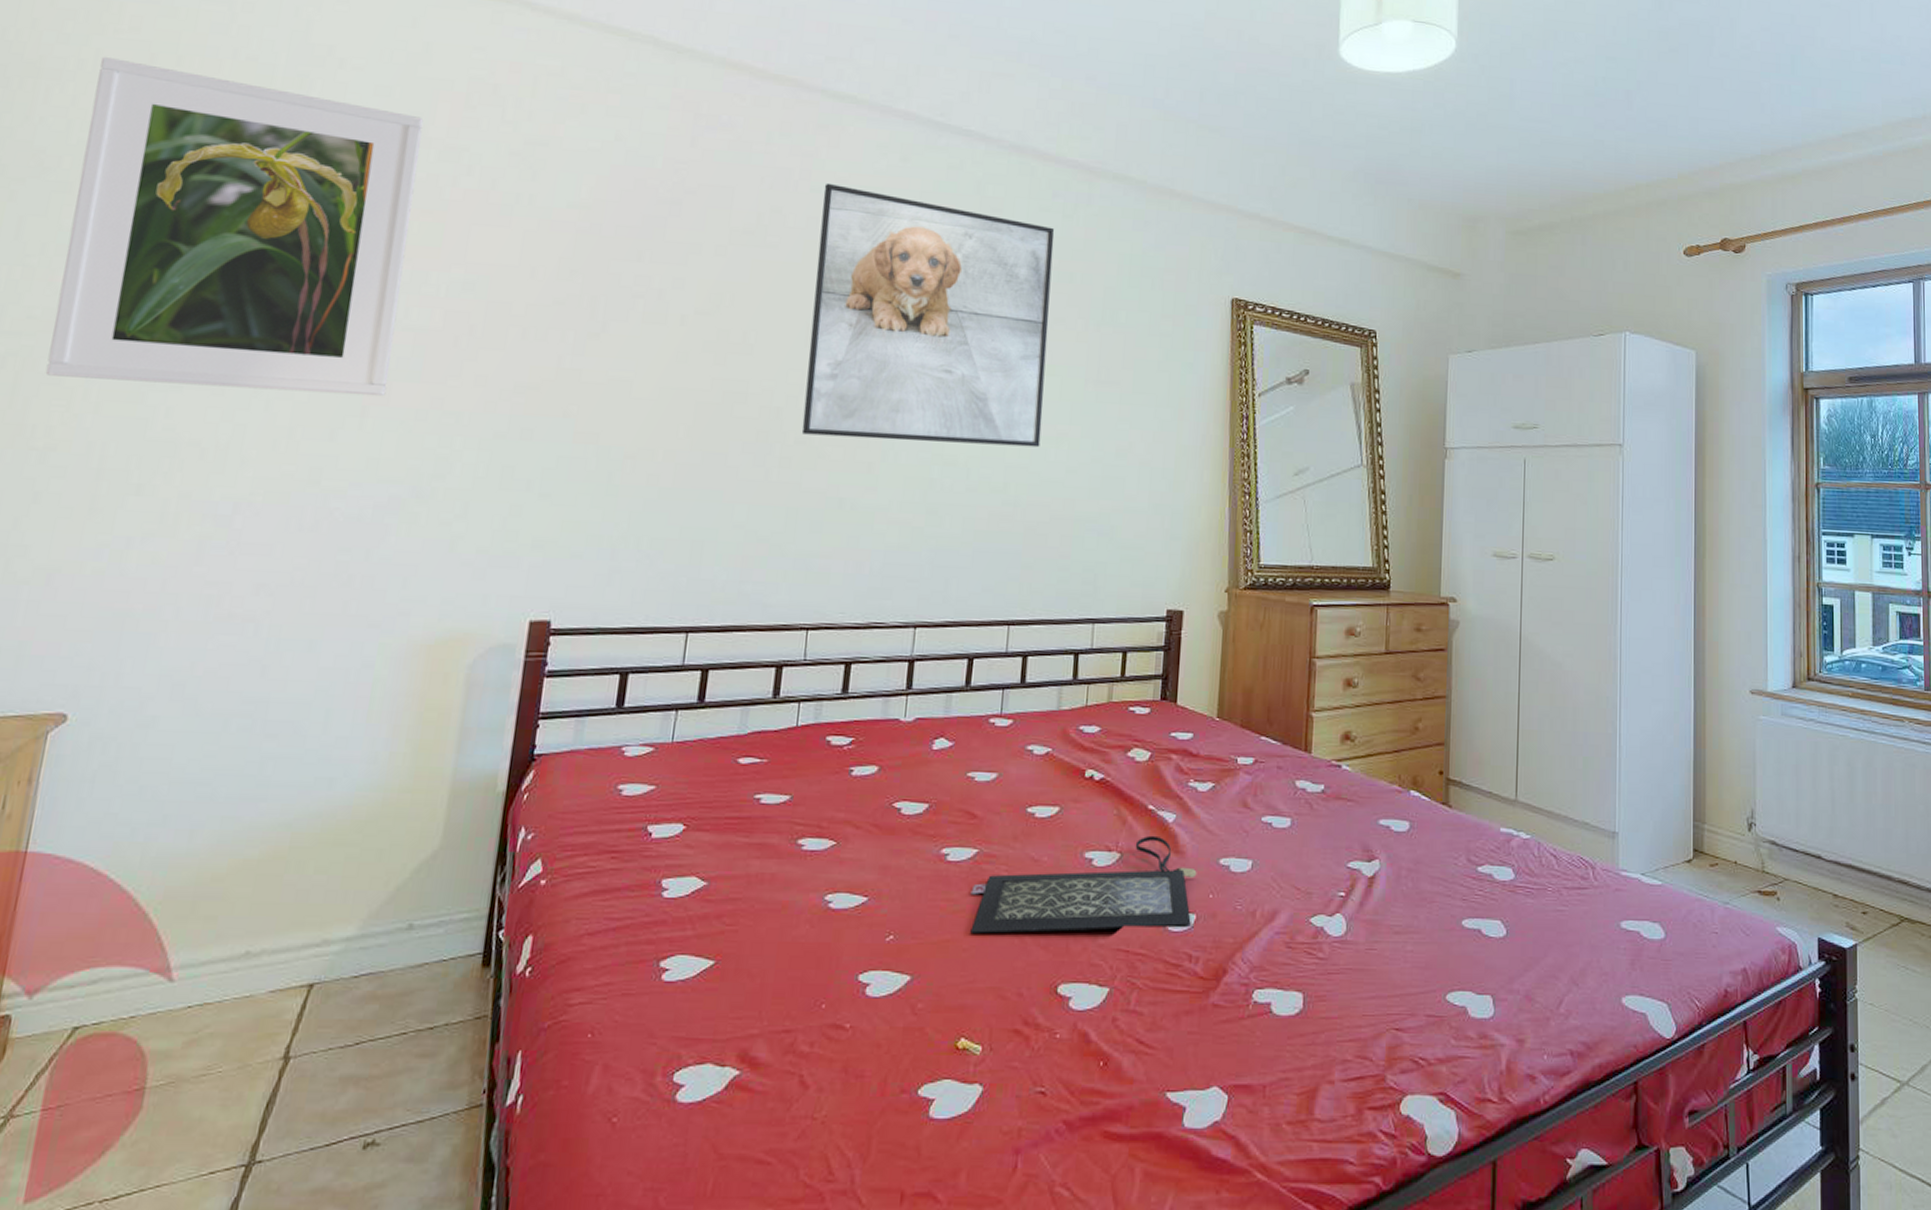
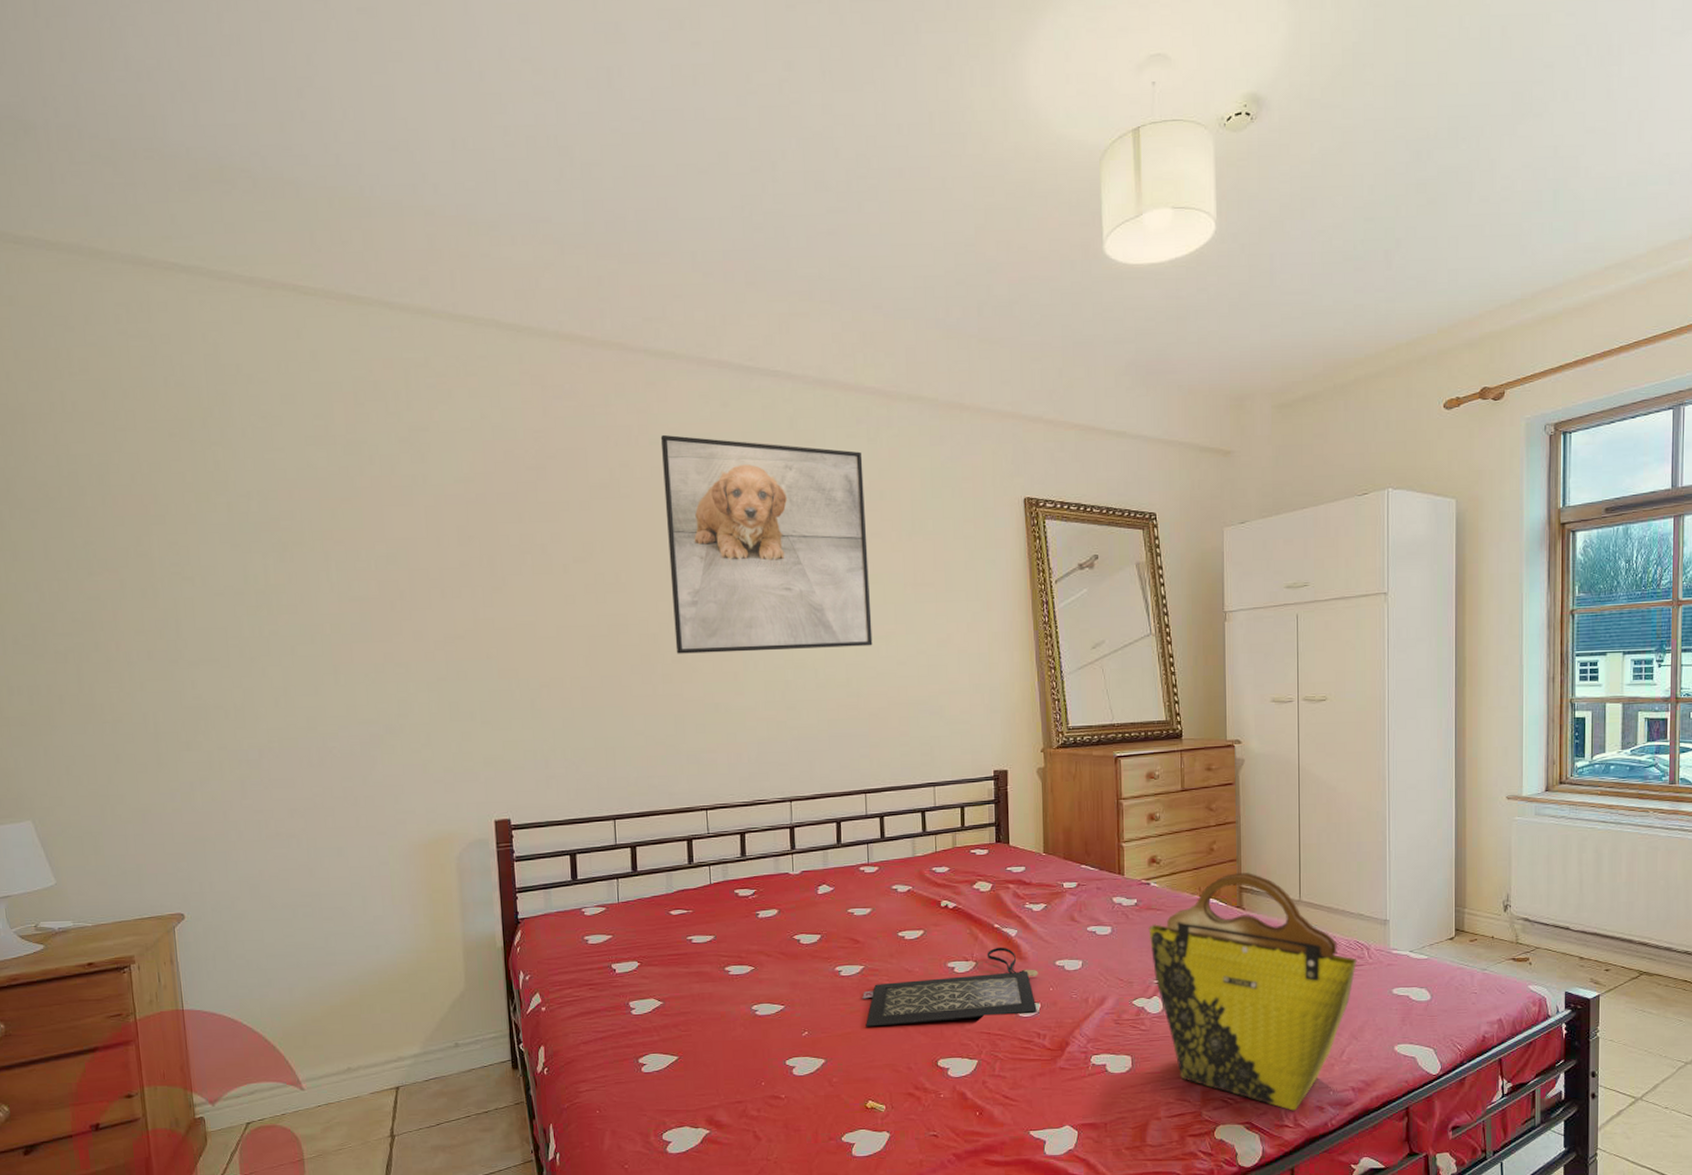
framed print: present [45,56,424,397] -> none [66,397,349,665]
tote bag: none [1335,759,1581,1080] -> present [1148,871,1357,1111]

